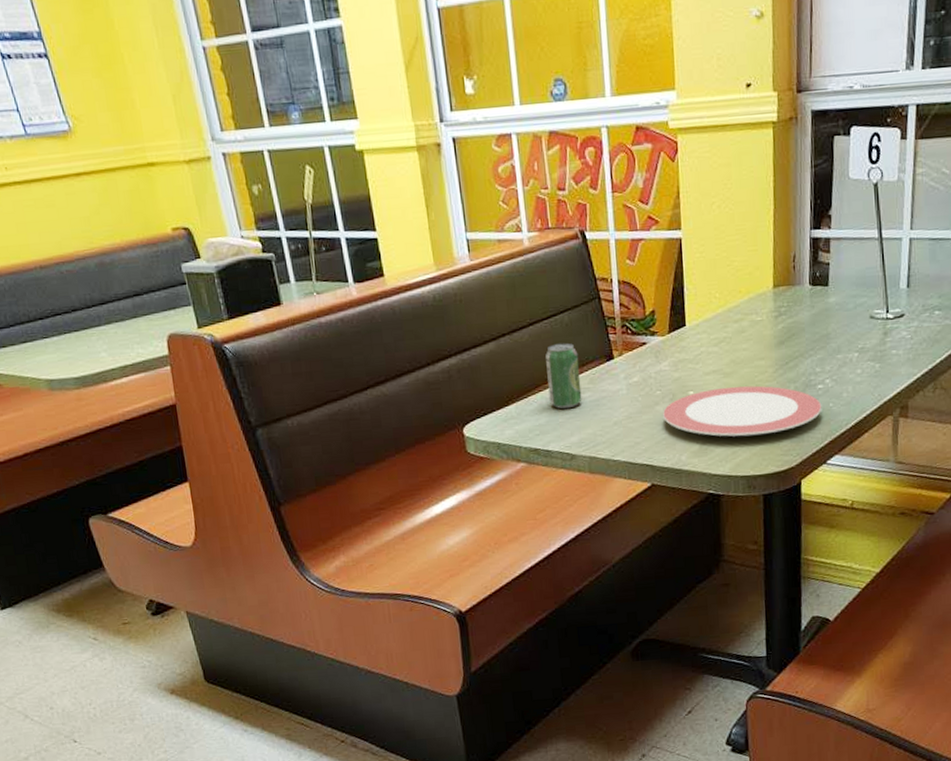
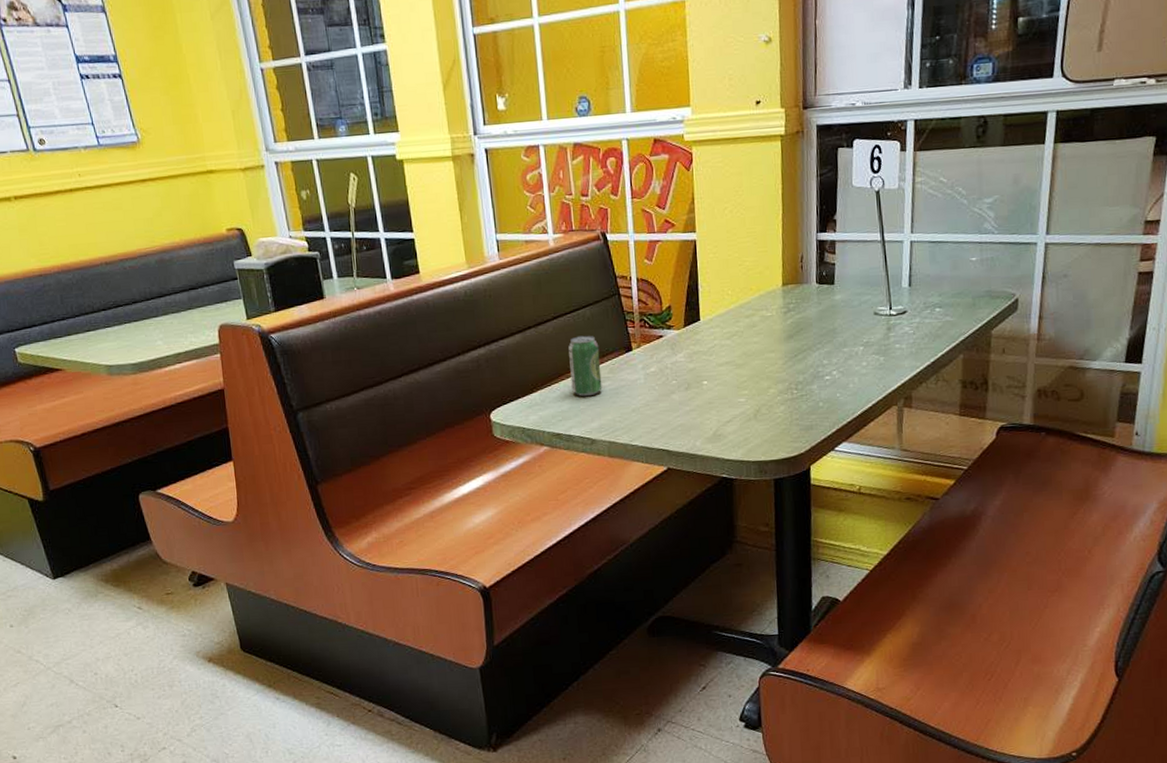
plate: present [663,385,822,437] -> none [678,376,830,424]

